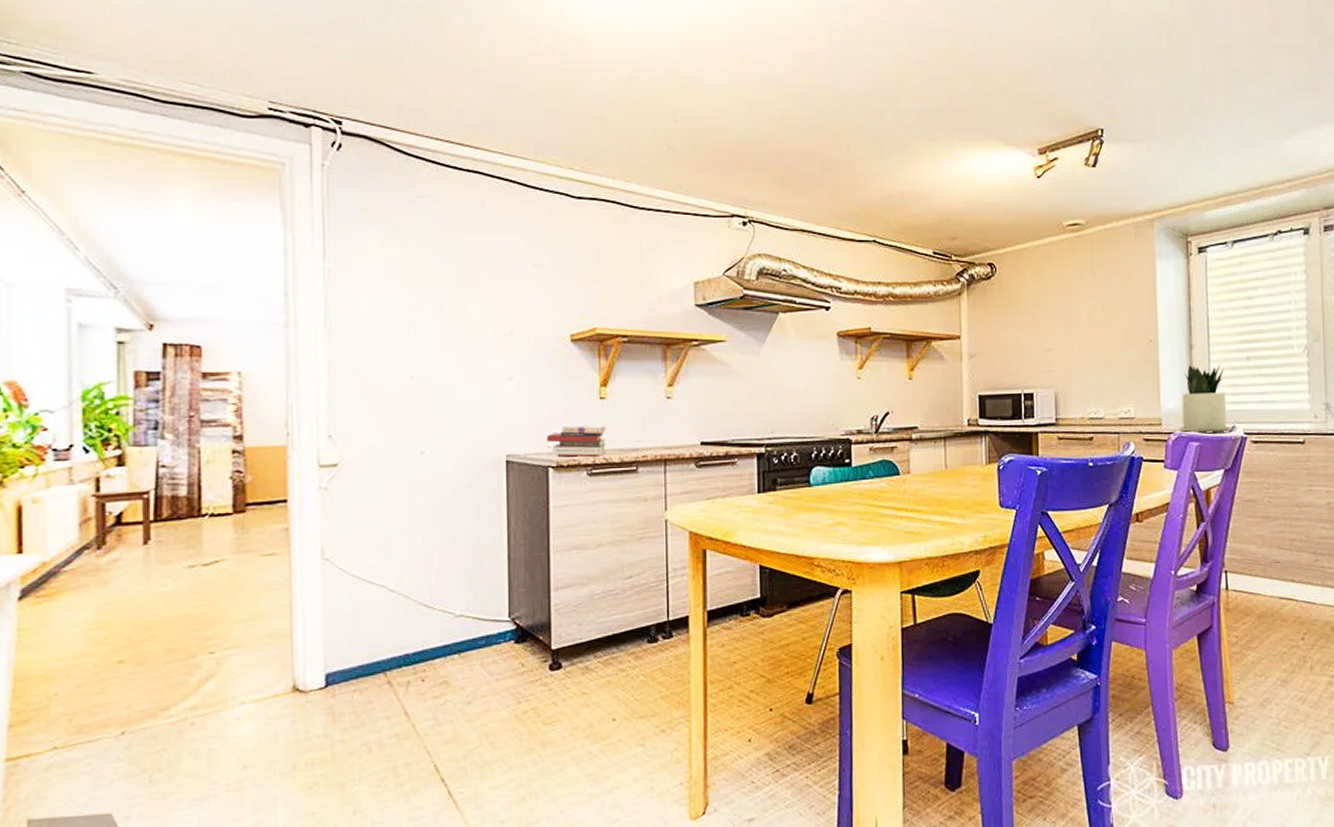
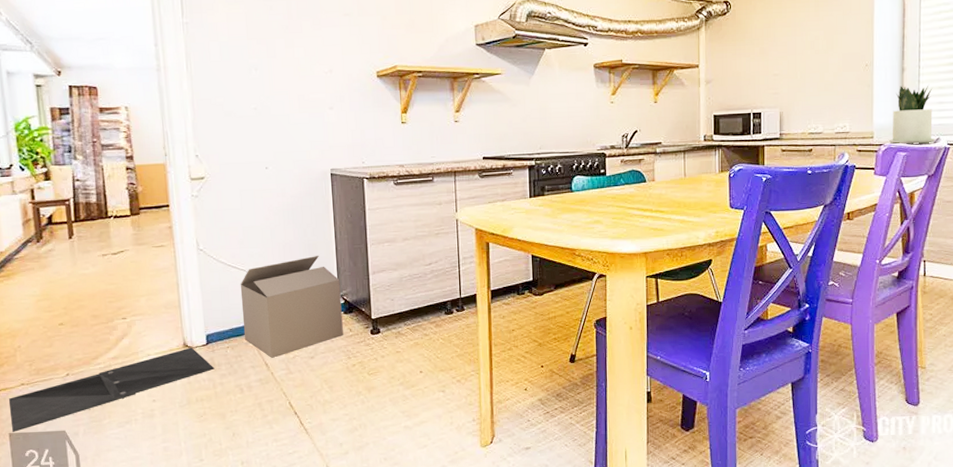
door mat: none [33,691,334,818] -> present [9,347,215,432]
cardboard box: none [377,565,513,705] -> present [240,255,343,358]
books: present [546,424,607,458] -> none [361,144,409,171]

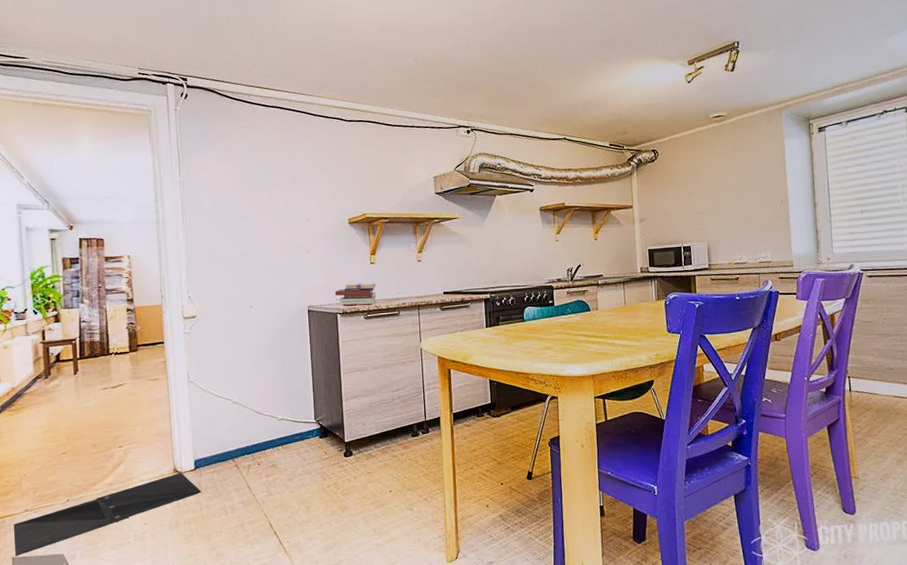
cardboard box: present [240,255,343,358] -> none [226,384,319,481]
books: none [361,144,409,171] -> present [334,282,377,306]
planter: present [888,85,936,144] -> none [807,217,850,271]

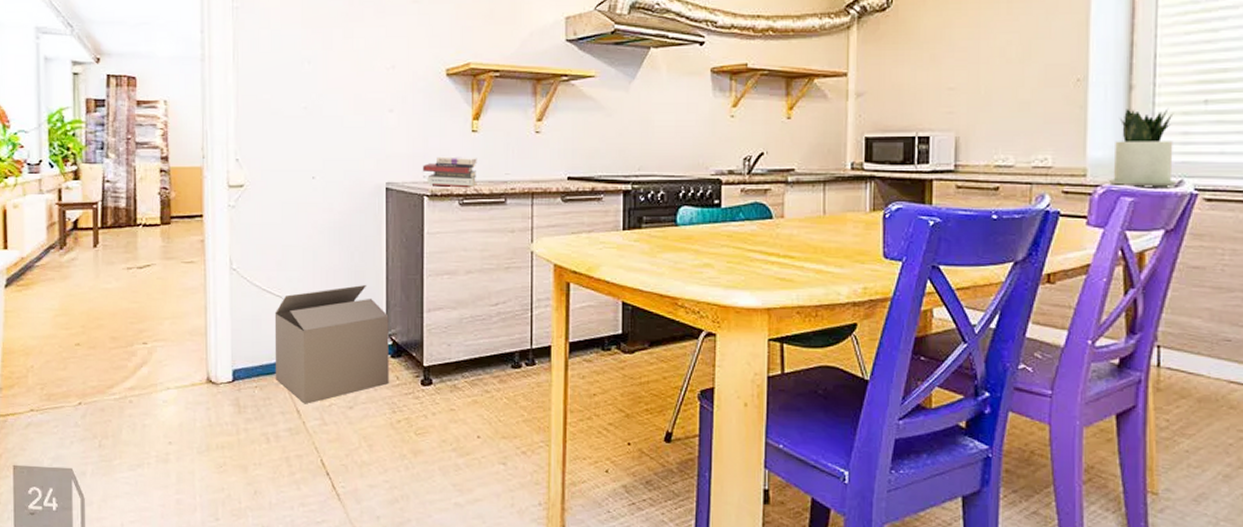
door mat: present [14,472,202,556] -> none [17,383,239,465]
cardboard box: none [226,384,319,481] -> present [274,284,389,404]
planter: none [807,217,850,271] -> present [1108,108,1178,187]

